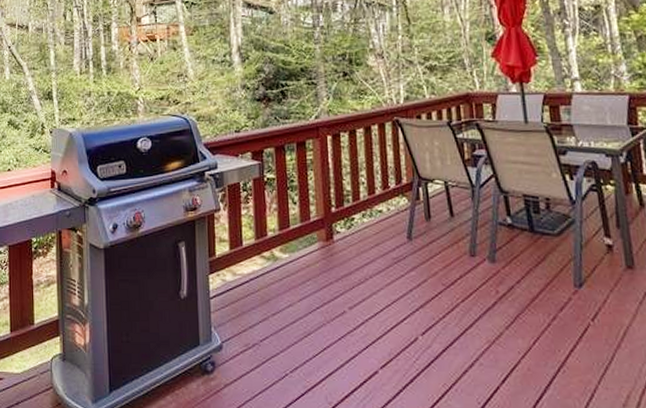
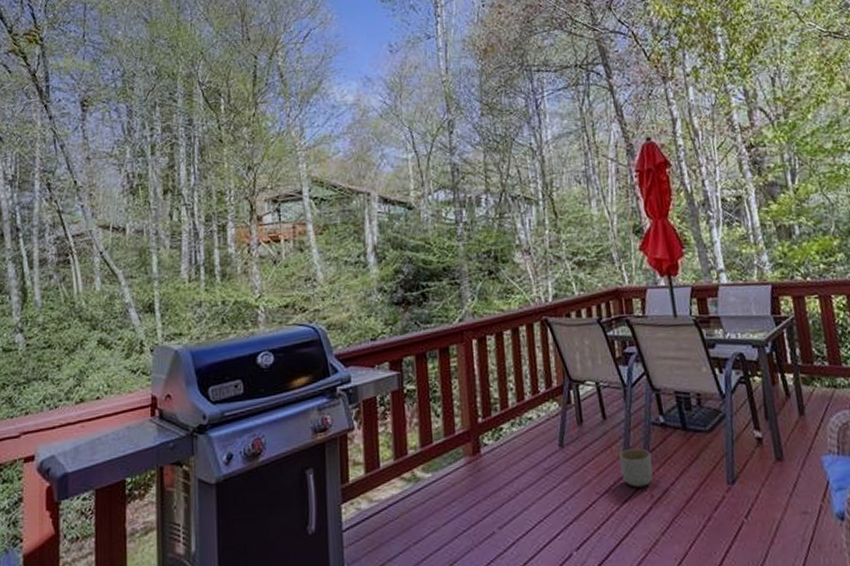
planter: none [466,246,499,283] -> present [619,448,653,488]

